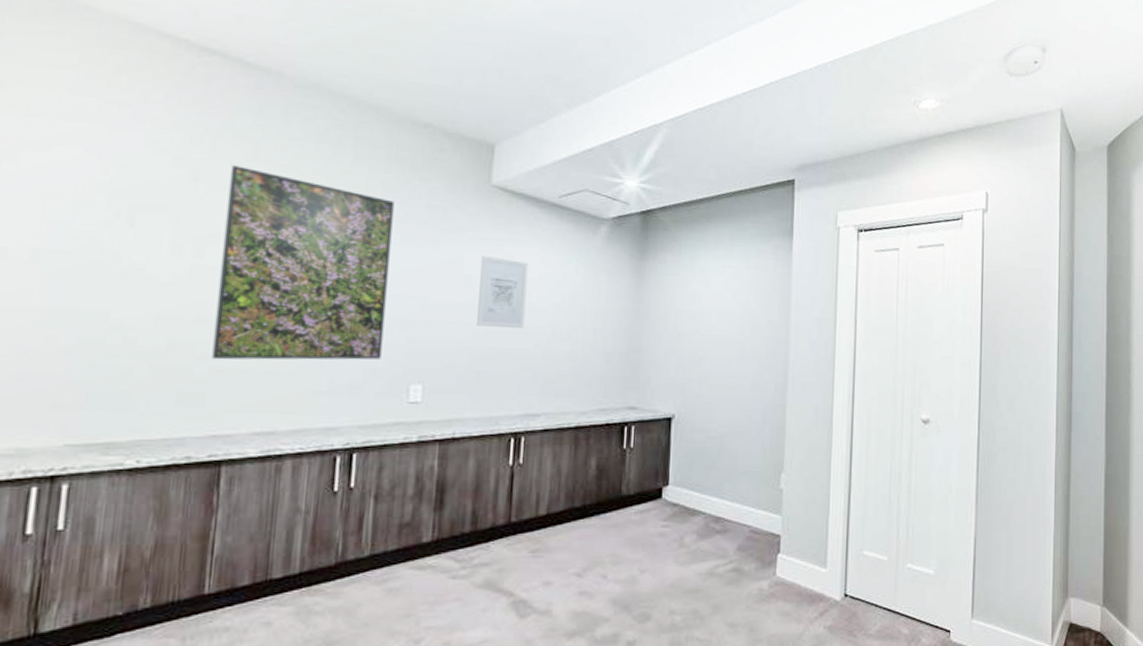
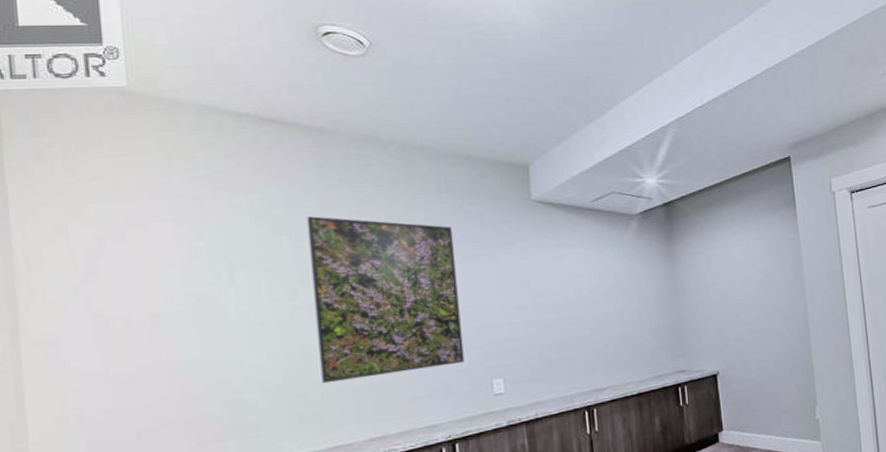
wall art: present [477,255,528,329] -> none [534,261,580,322]

